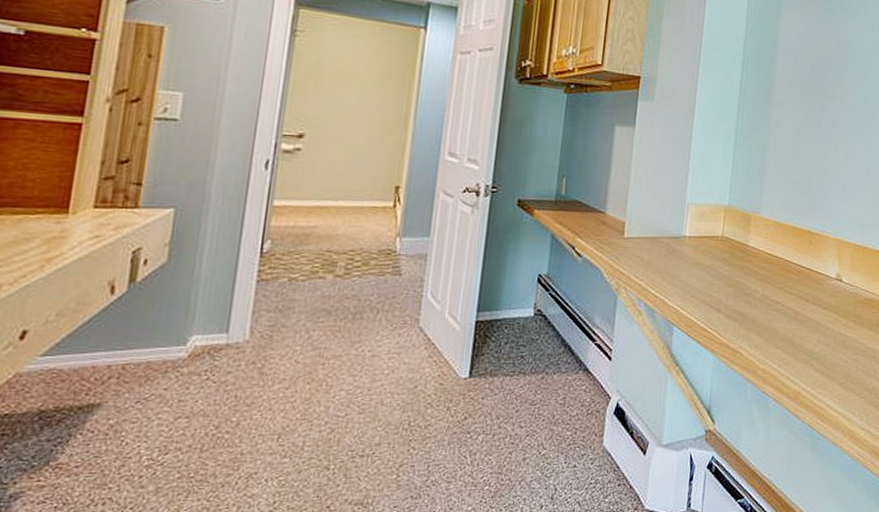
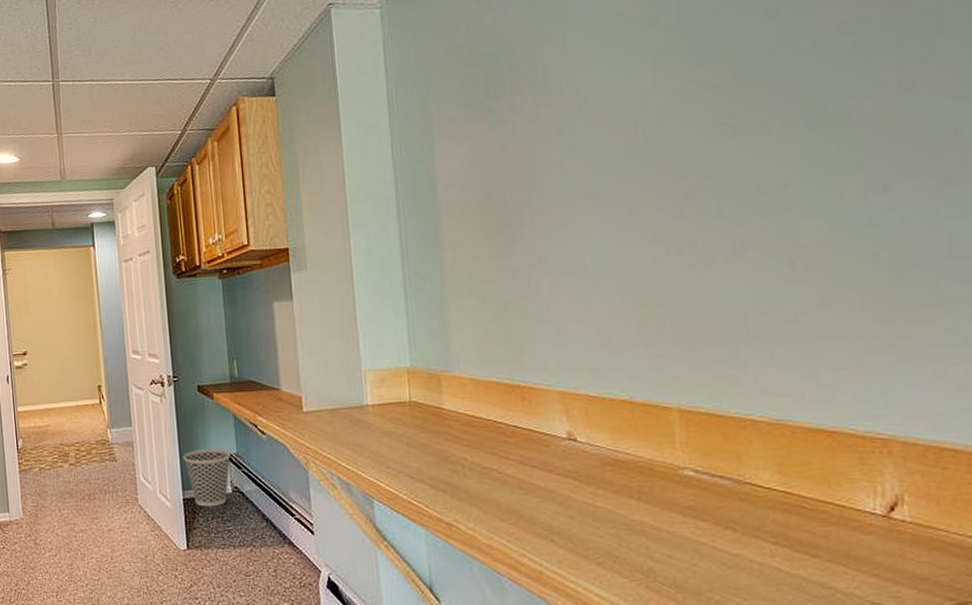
wastebasket: none [485,267,541,331] -> present [183,448,231,507]

